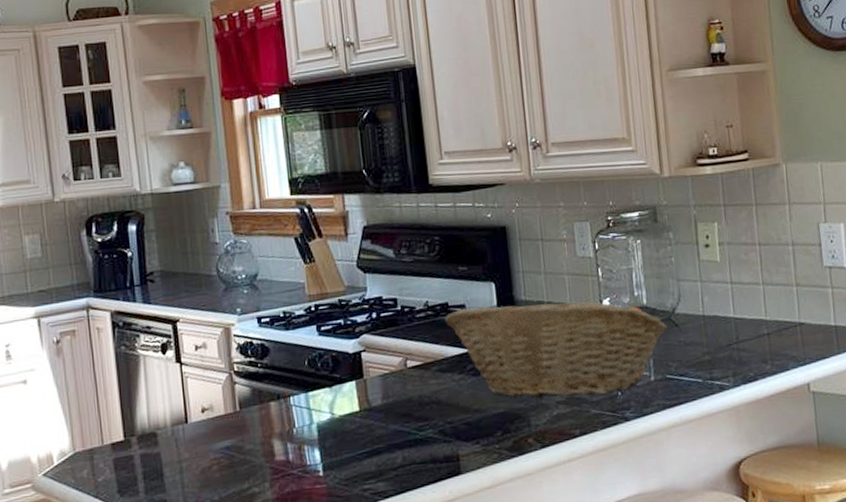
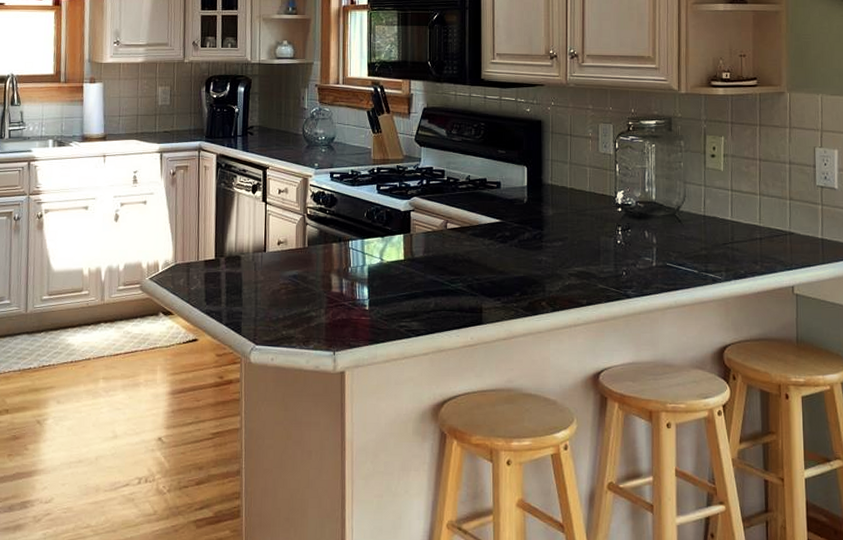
fruit basket: present [445,301,668,399] -> none [482,185,672,272]

